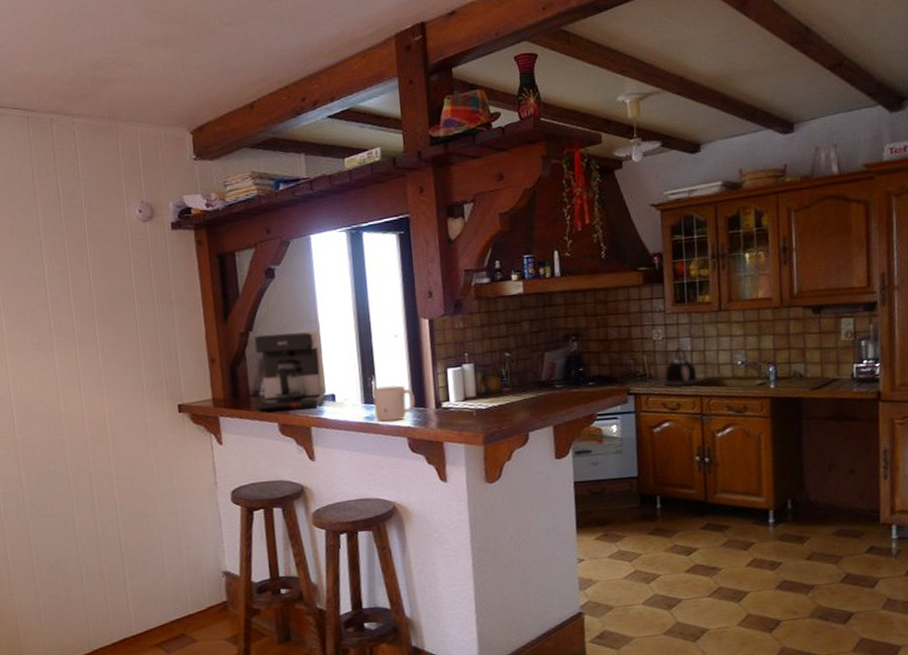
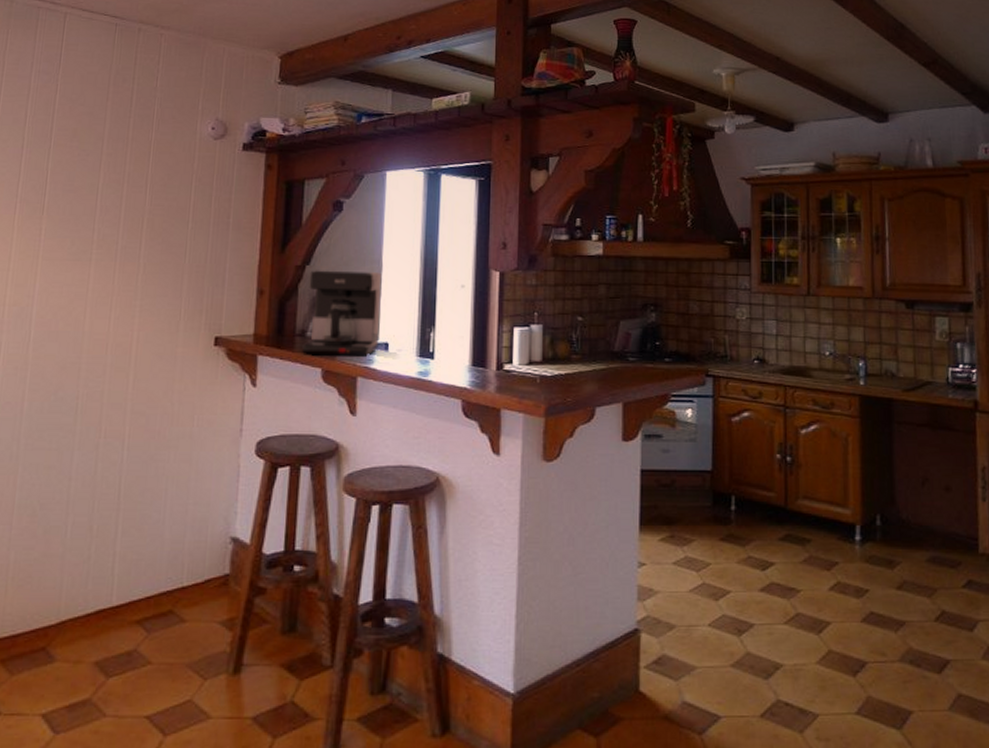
mug: present [371,385,415,422] -> none [428,340,475,379]
kettle: present [664,346,698,388] -> none [746,329,782,375]

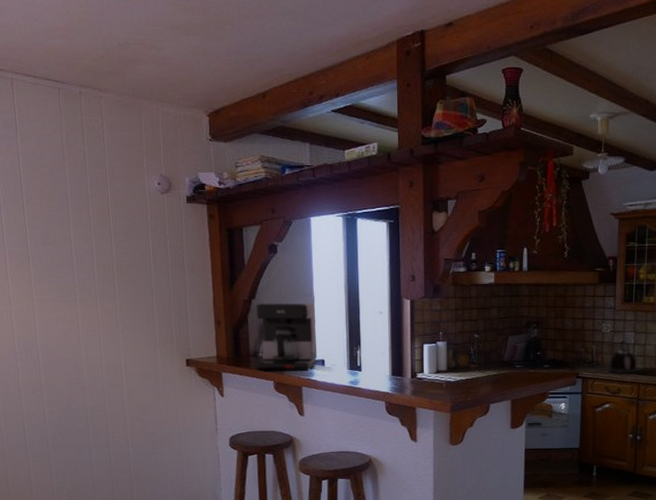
kettle: none [746,329,782,375] -> present [609,339,637,376]

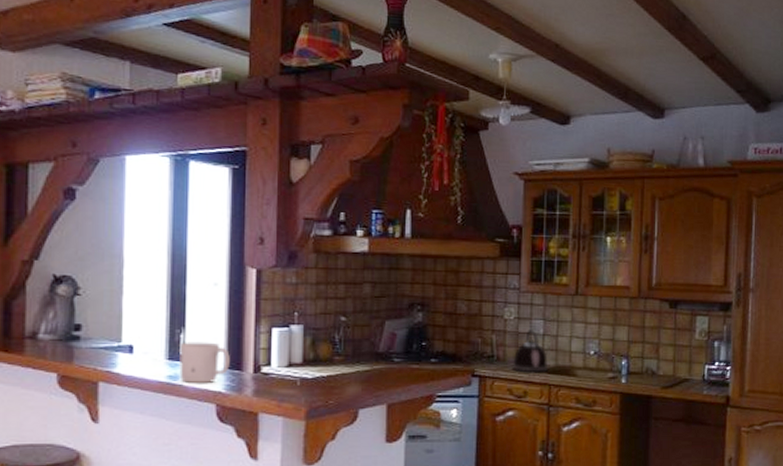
coffee maker: present [256,302,317,372] -> none [33,265,124,360]
mug: none [356,356,394,386] -> present [178,342,230,383]

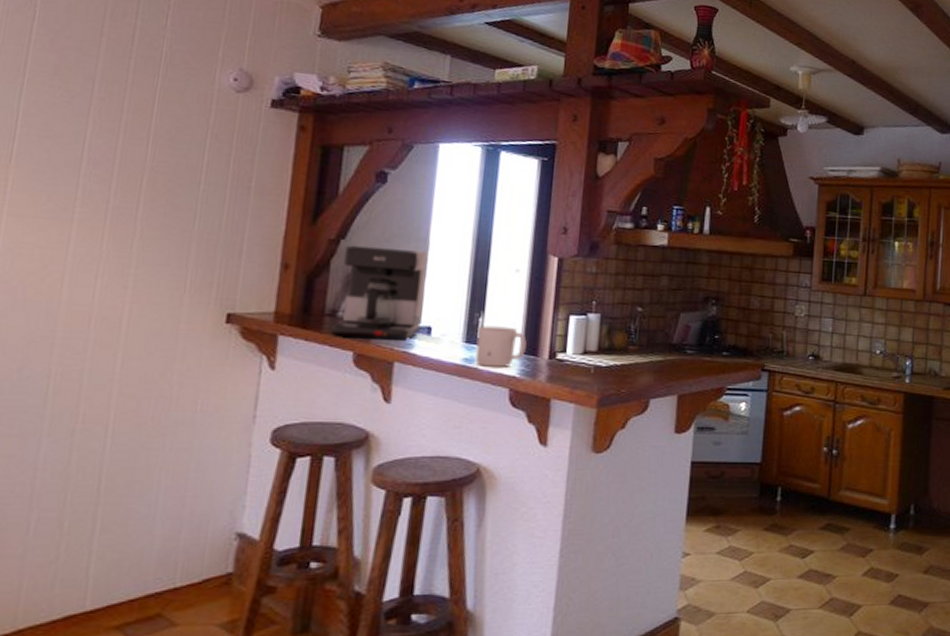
coffee maker: none [33,265,124,360] -> present [331,245,428,340]
kettle: present [513,328,548,375] -> none [801,326,835,371]

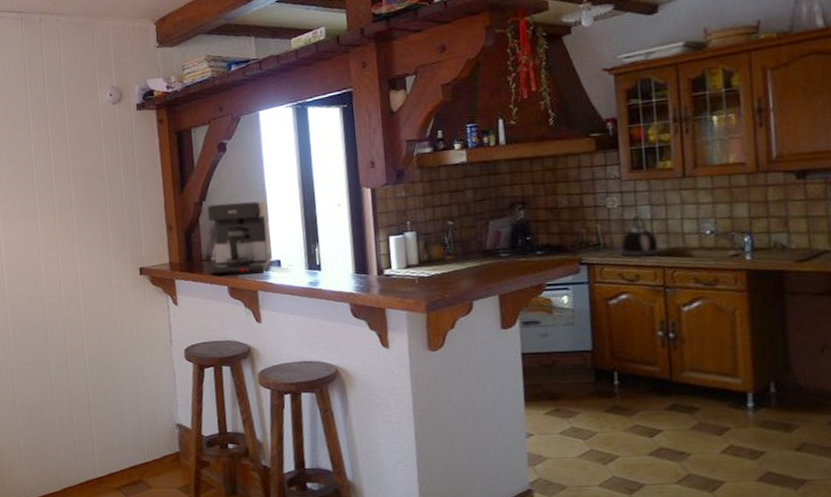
mug: present [475,325,527,367] -> none [315,252,358,287]
kettle: none [801,326,835,371] -> present [620,214,659,258]

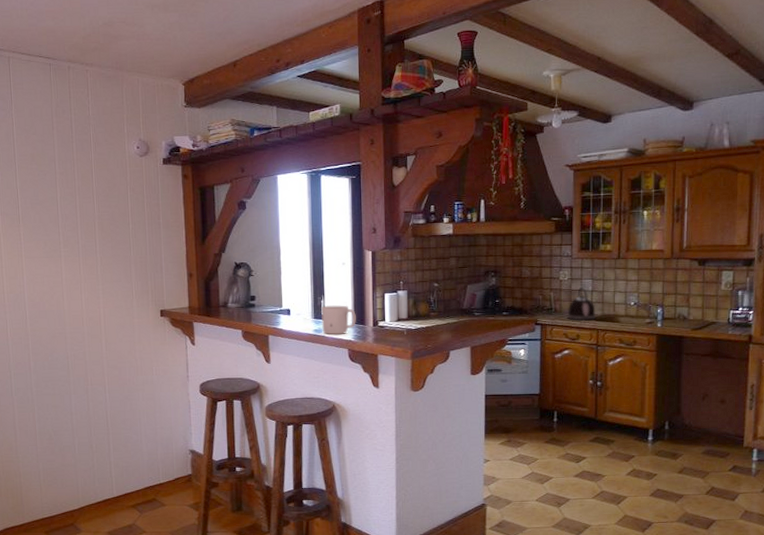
coffee maker: present [207,201,272,276] -> none [225,255,283,321]
mug: none [315,252,358,287] -> present [320,305,356,335]

